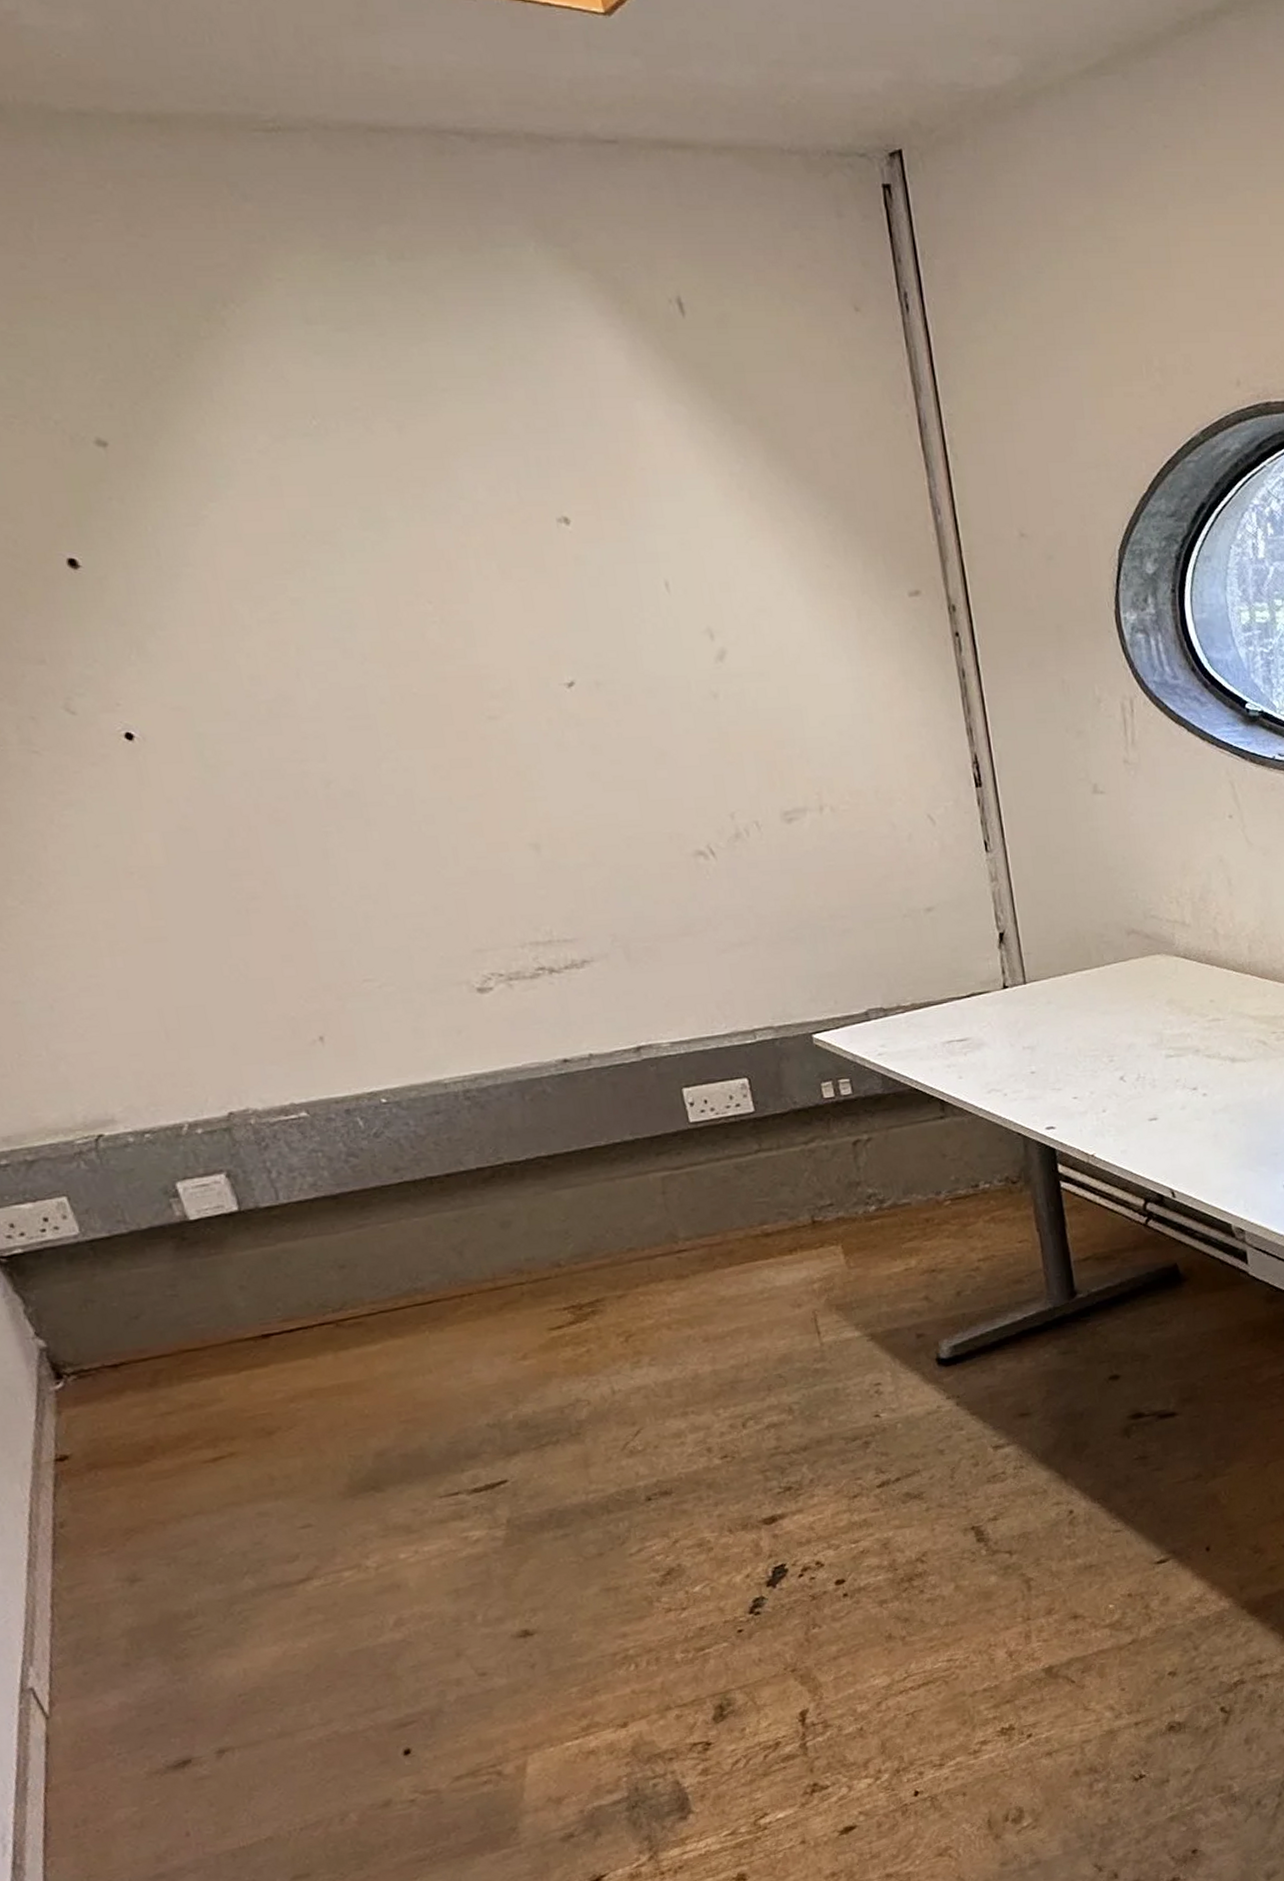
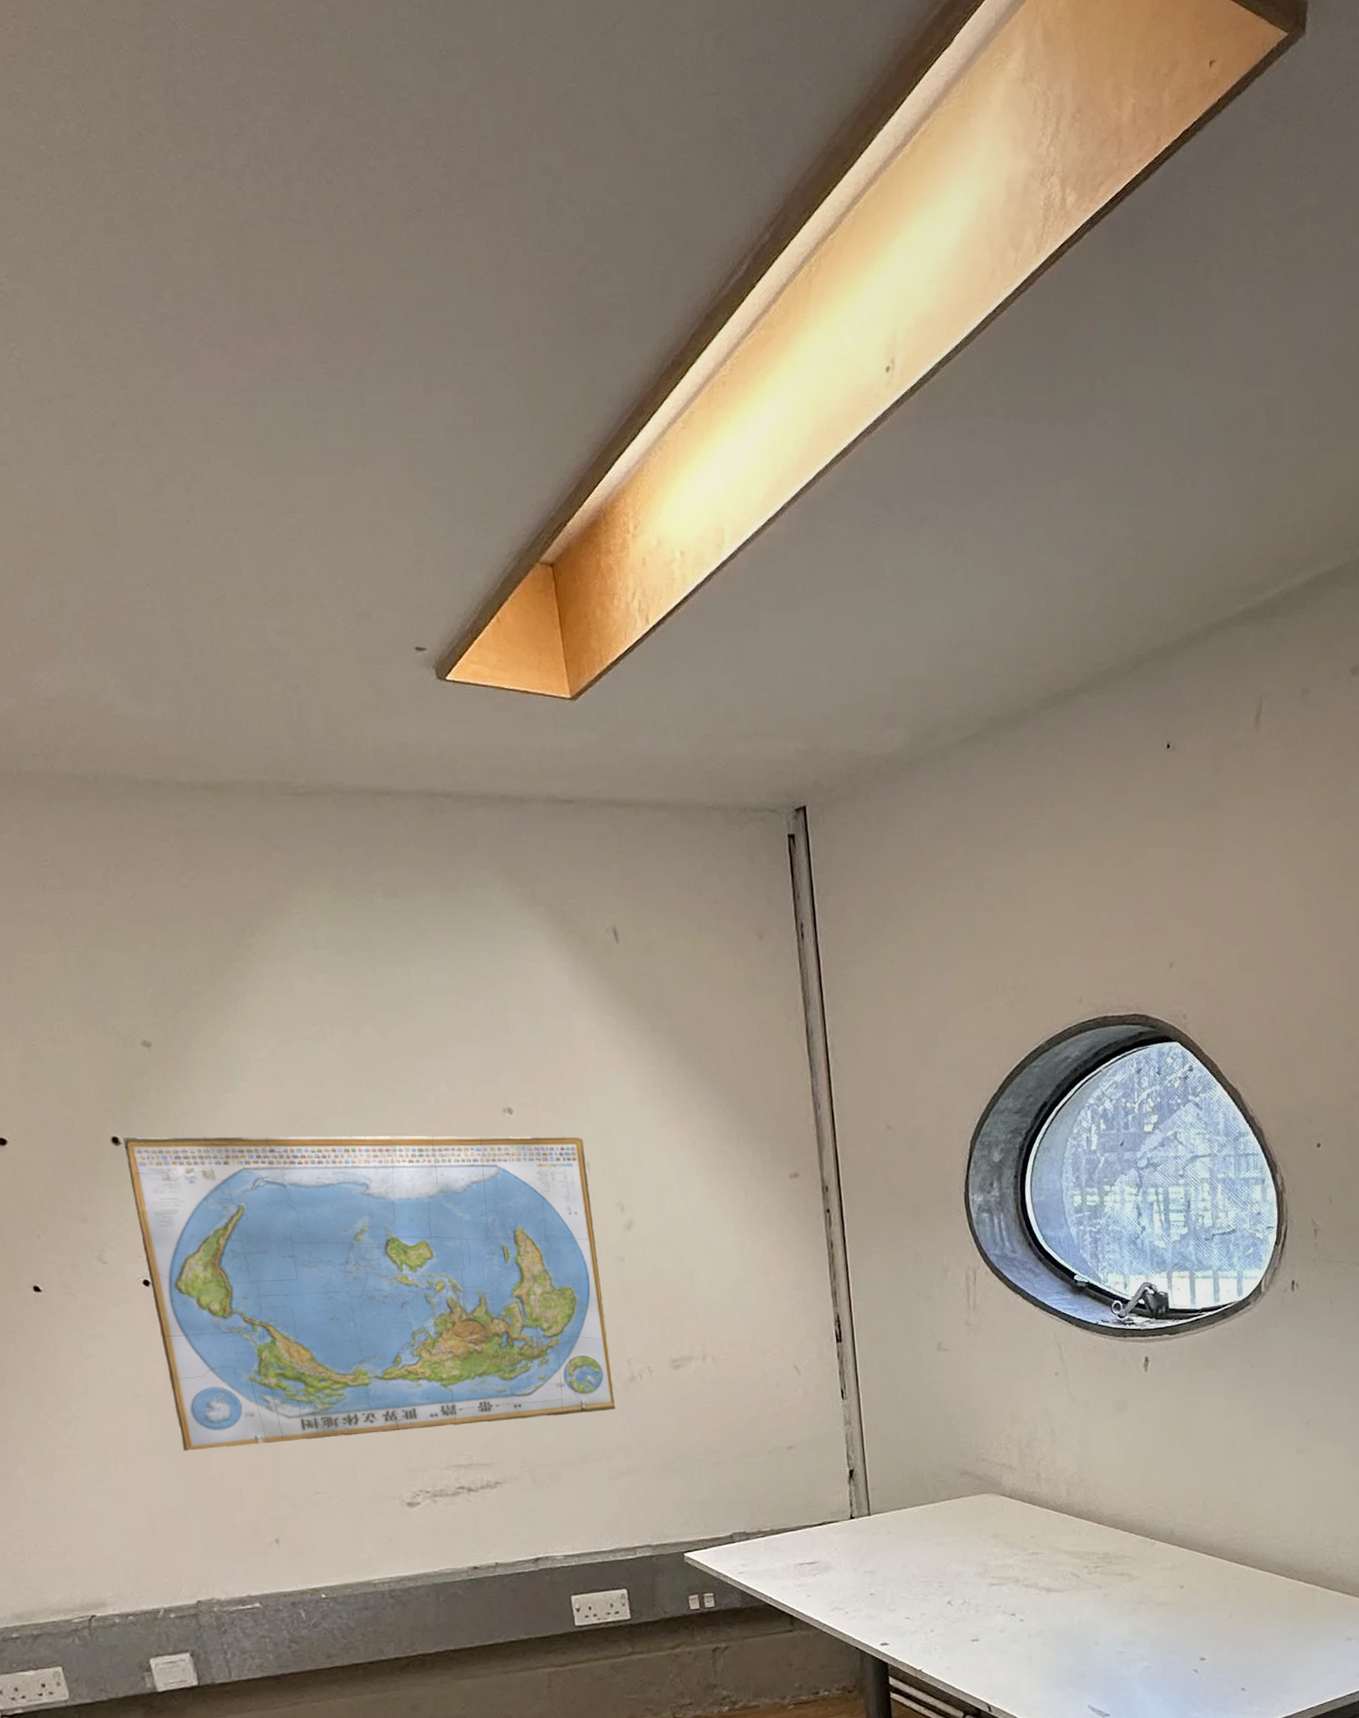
world map: none [81,551,721,937] -> present [122,1135,616,1451]

